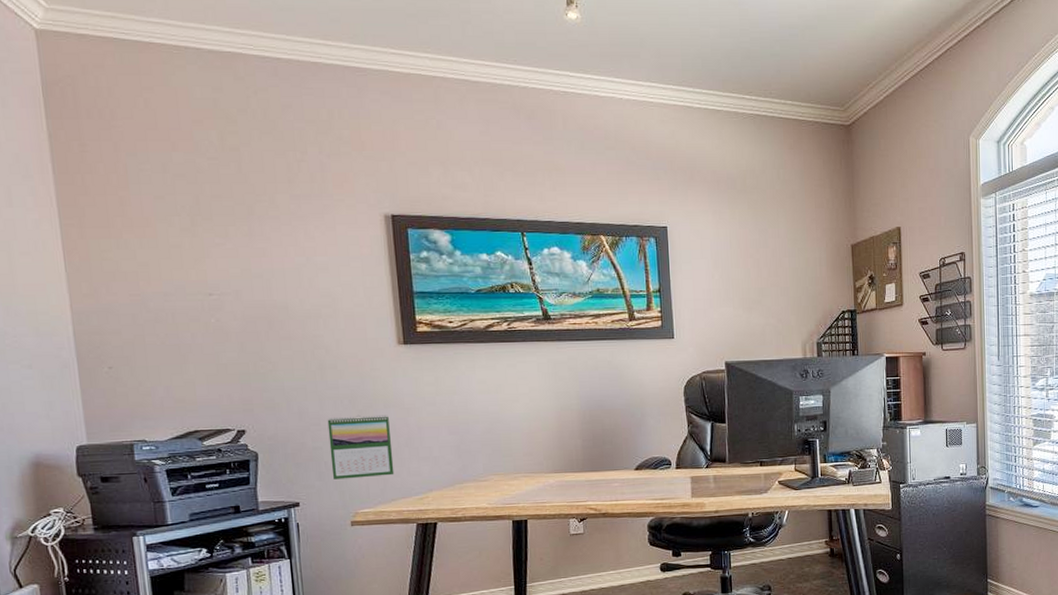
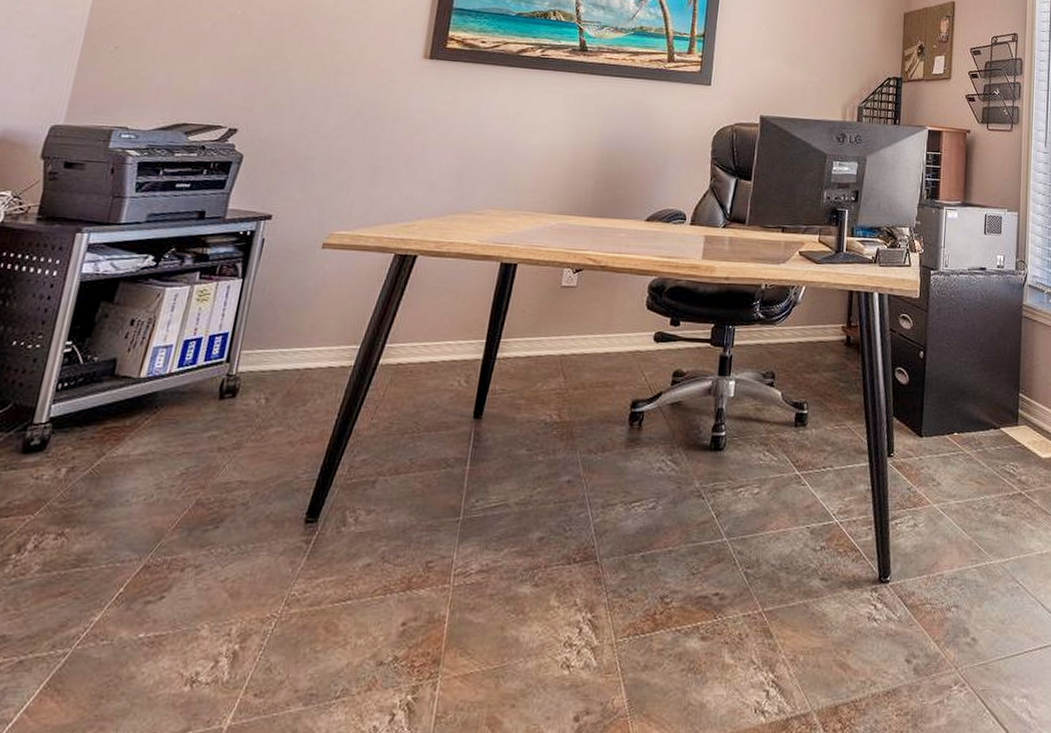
calendar: present [327,414,395,480] -> none [316,126,394,197]

